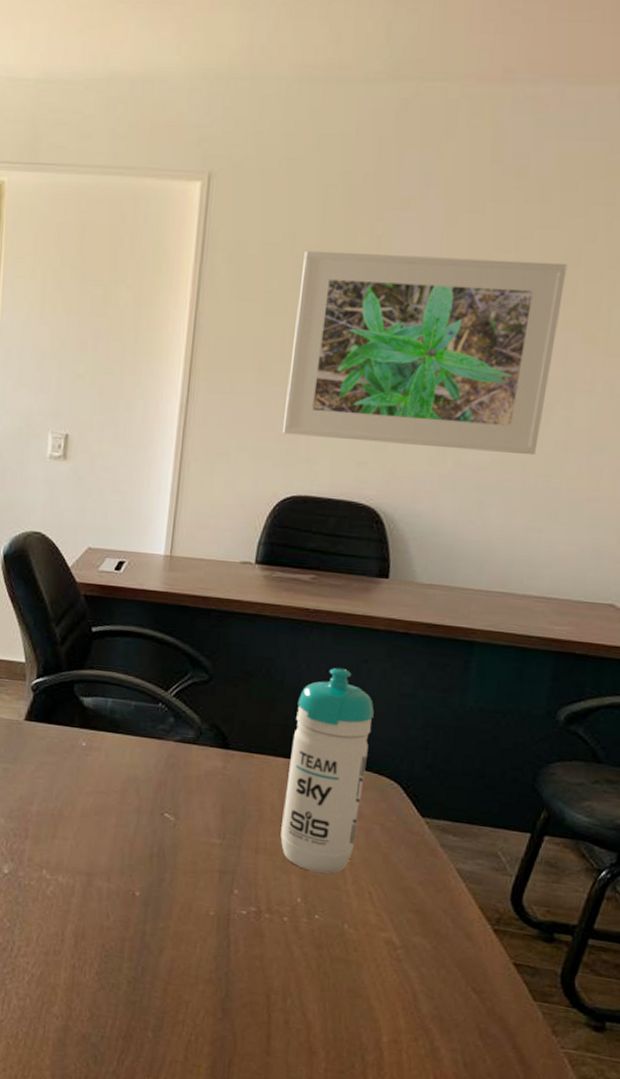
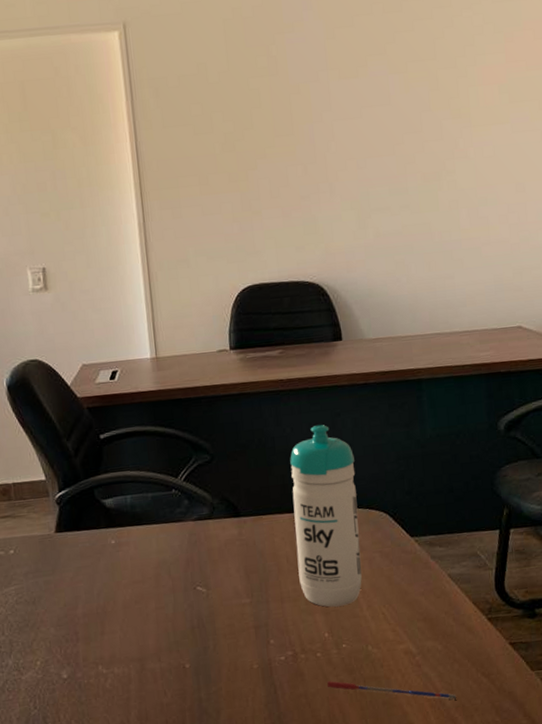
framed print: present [283,250,568,456] -> none [217,58,435,235]
pen: none [288,950,436,1008] -> present [327,681,457,700]

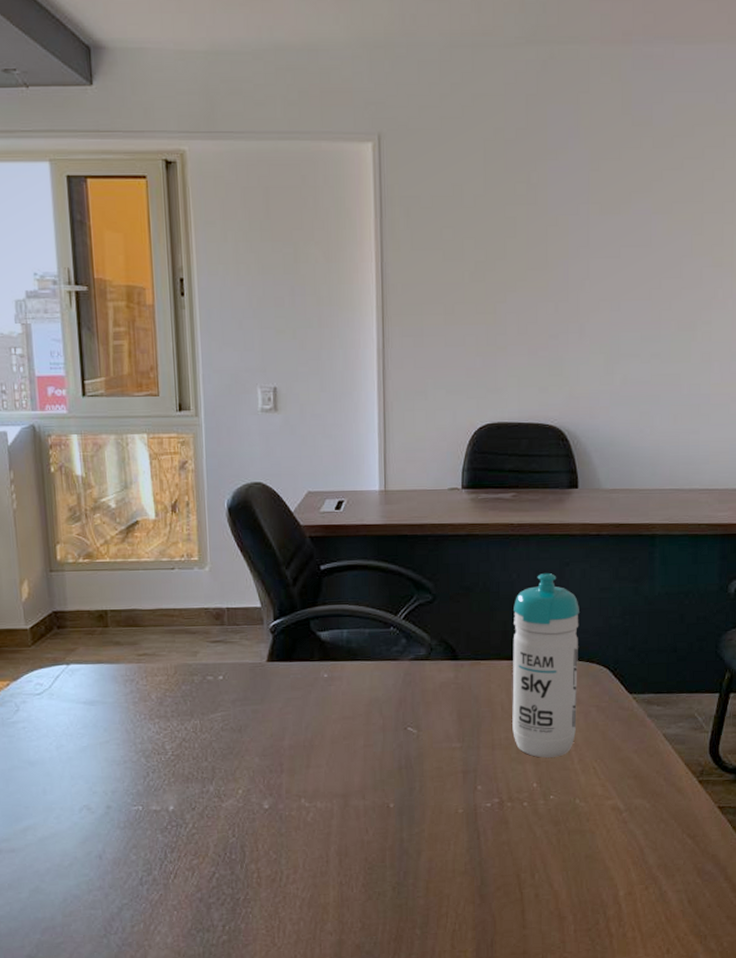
pen: present [327,681,457,700] -> none [532,831,660,859]

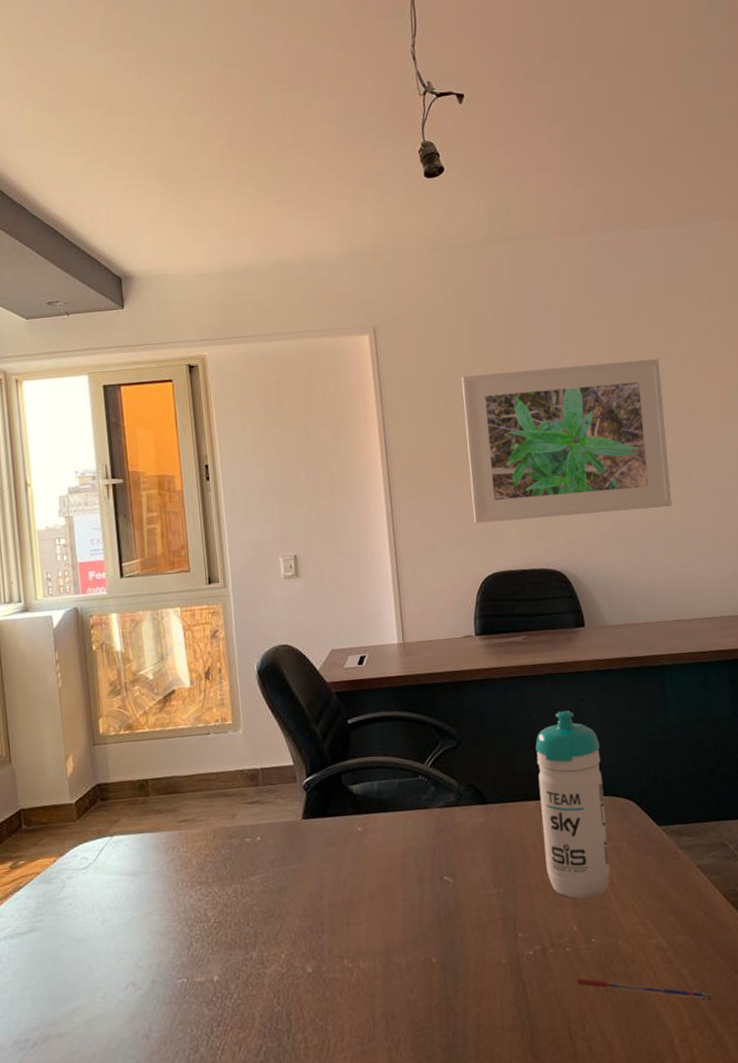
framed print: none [471,199,693,369] -> present [461,359,672,524]
pen: none [532,831,660,859] -> present [577,977,711,1000]

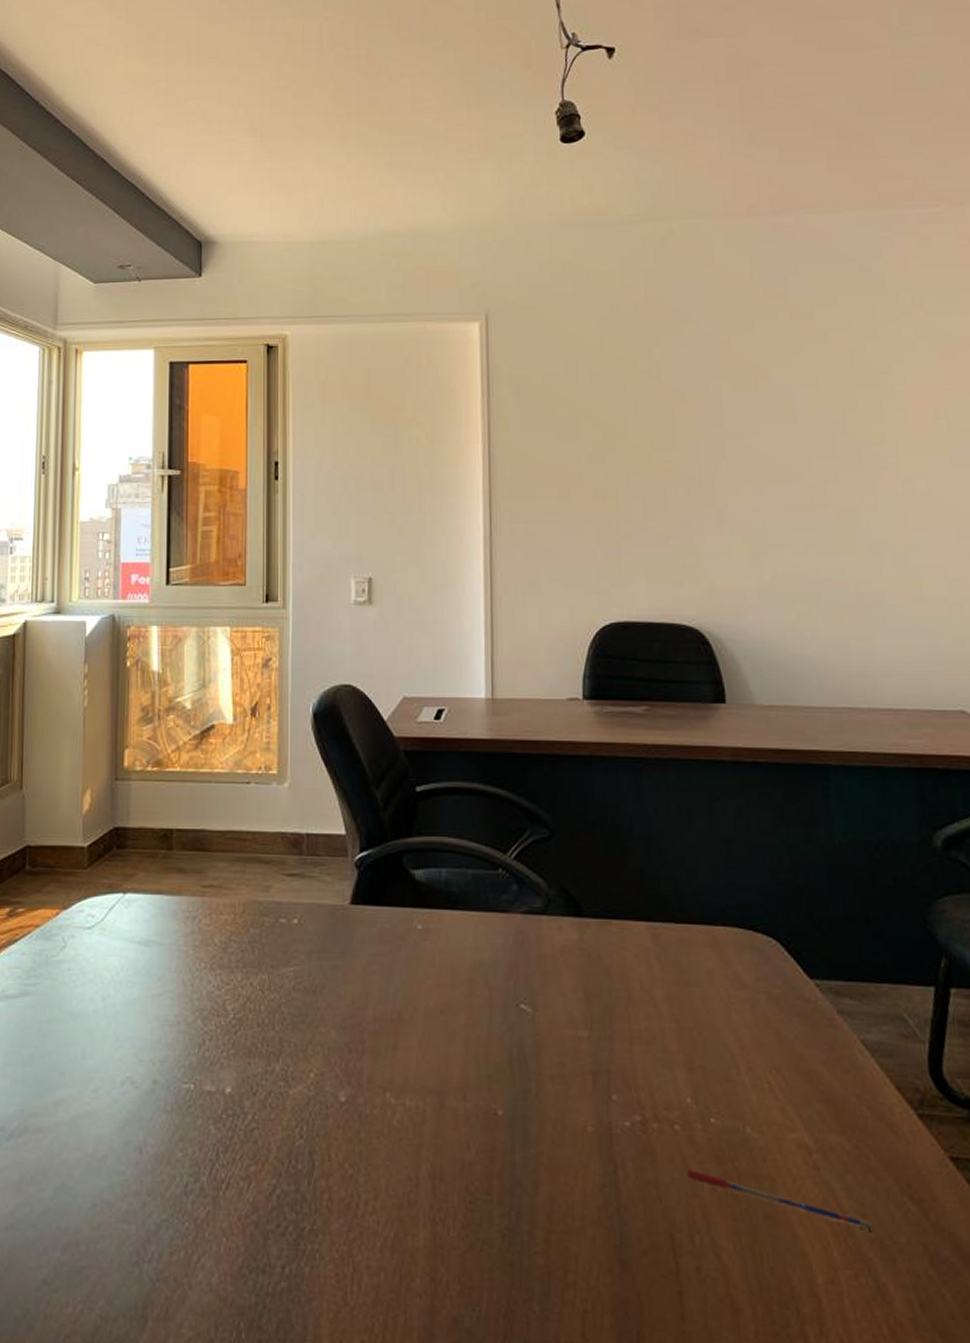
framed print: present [461,359,672,524] -> none [588,372,851,561]
water bottle: present [535,710,610,899] -> none [651,808,741,1062]

